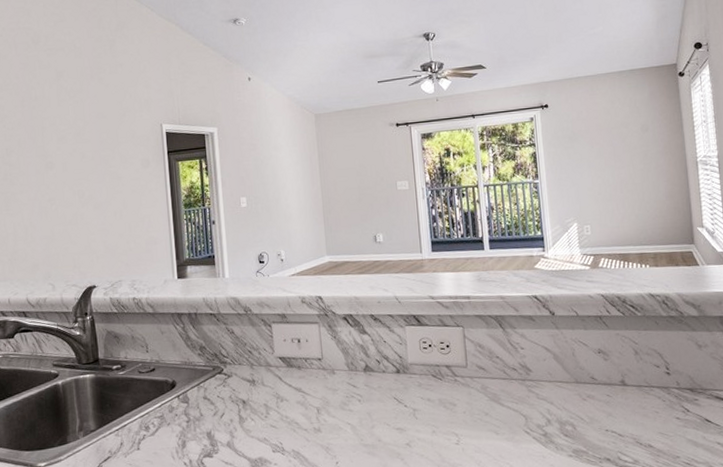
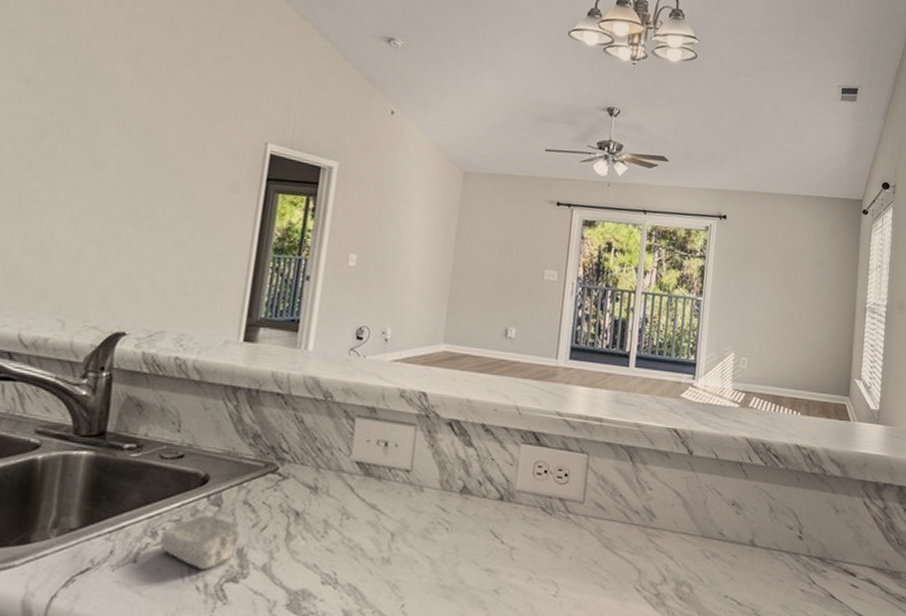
soap bar: none [151,408,207,451] -> present [160,513,242,571]

